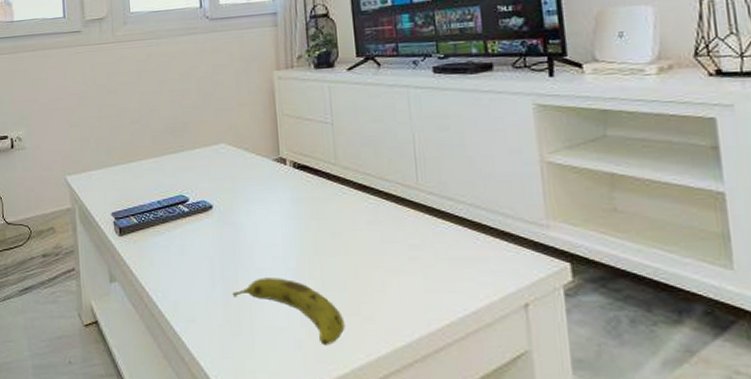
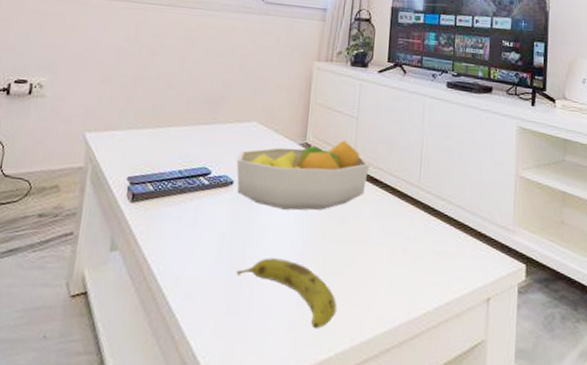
fruit bowl: none [212,149,356,228] -> present [236,140,370,211]

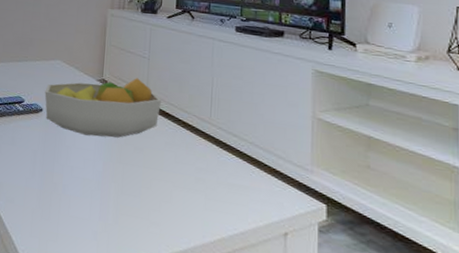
fruit: present [236,257,337,329] -> none [47,174,135,241]

